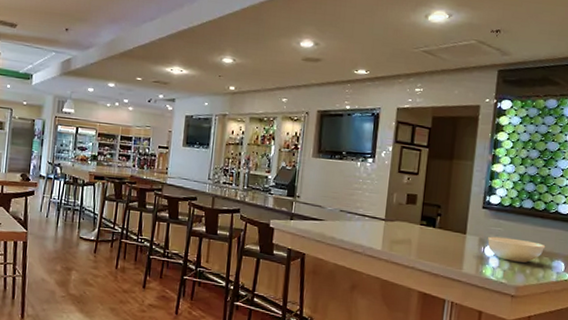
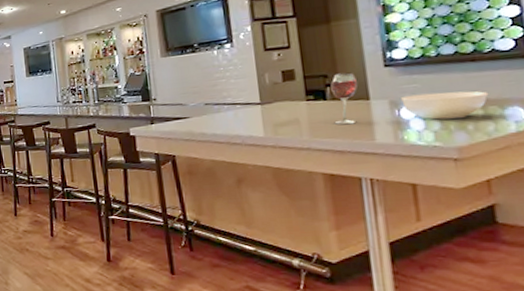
wineglass: none [436,206,461,253] -> present [330,72,358,125]

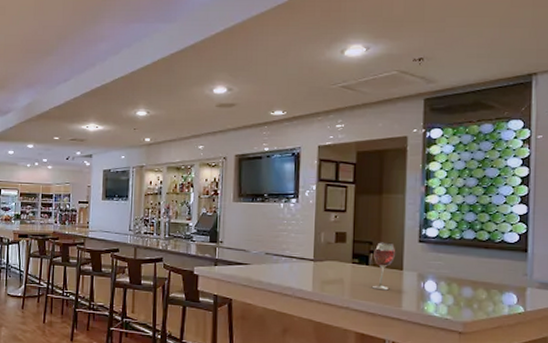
bowl: present [401,91,489,120] -> none [427,271,493,297]

